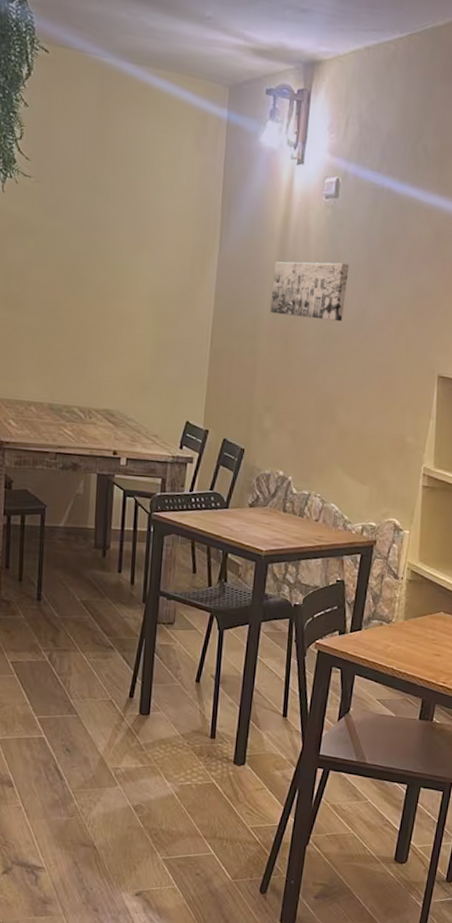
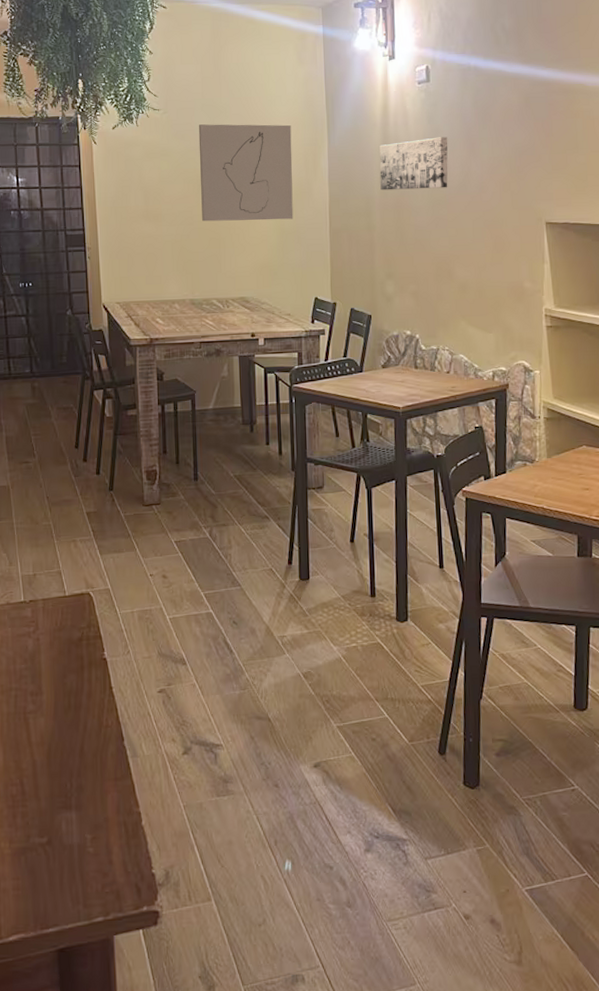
wall art: none [70,202,180,330] -> present [198,124,294,222]

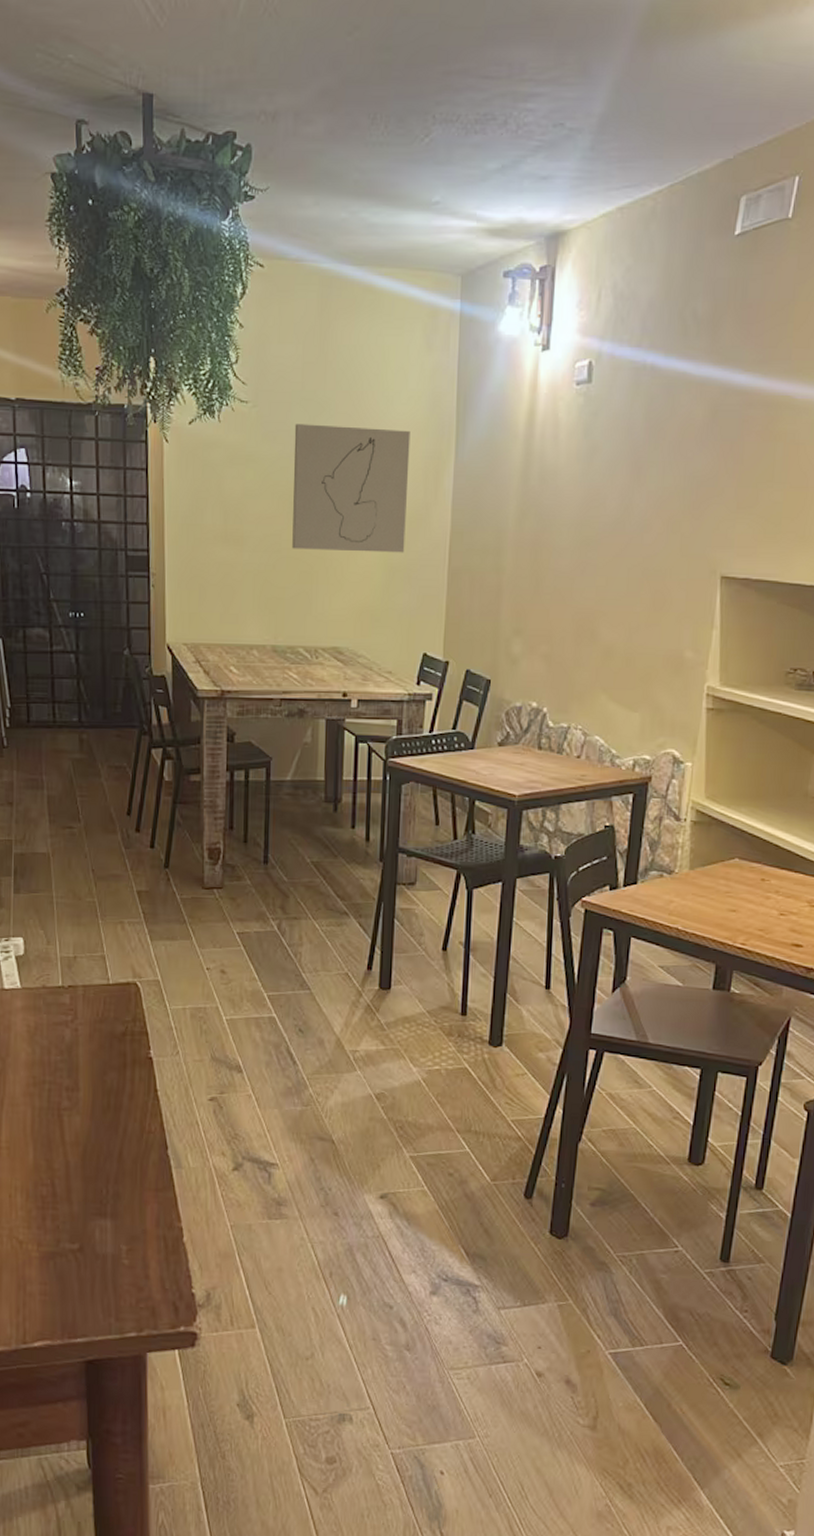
wall art: present [379,137,448,191] -> none [516,457,608,524]

